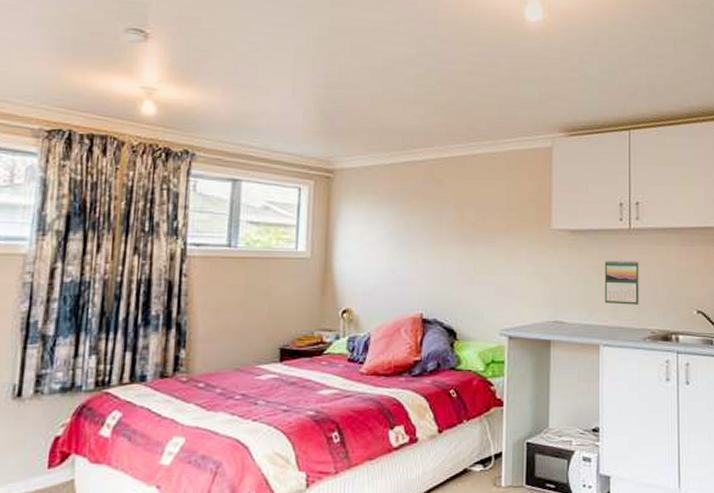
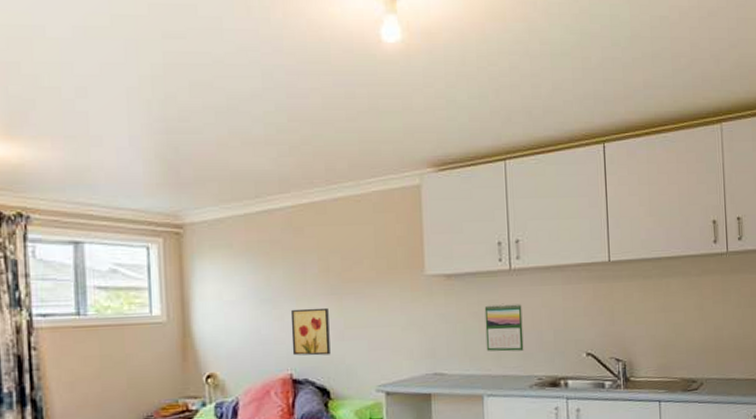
wall art: none [424,253,461,298] -> present [290,307,331,356]

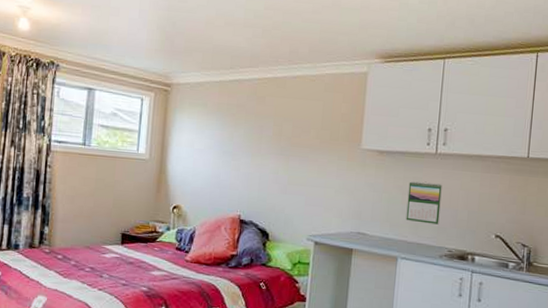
wall art: present [290,307,331,356] -> none [243,162,277,204]

